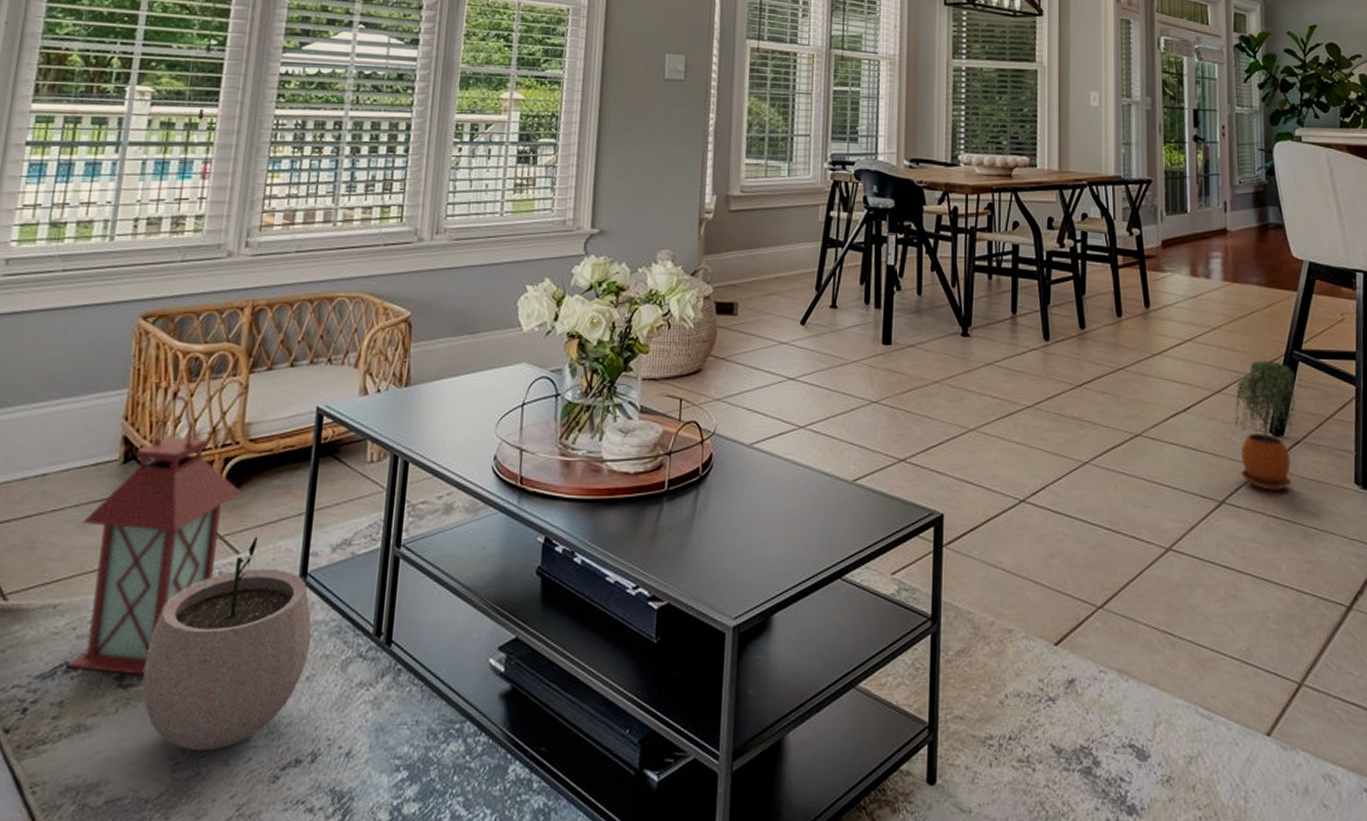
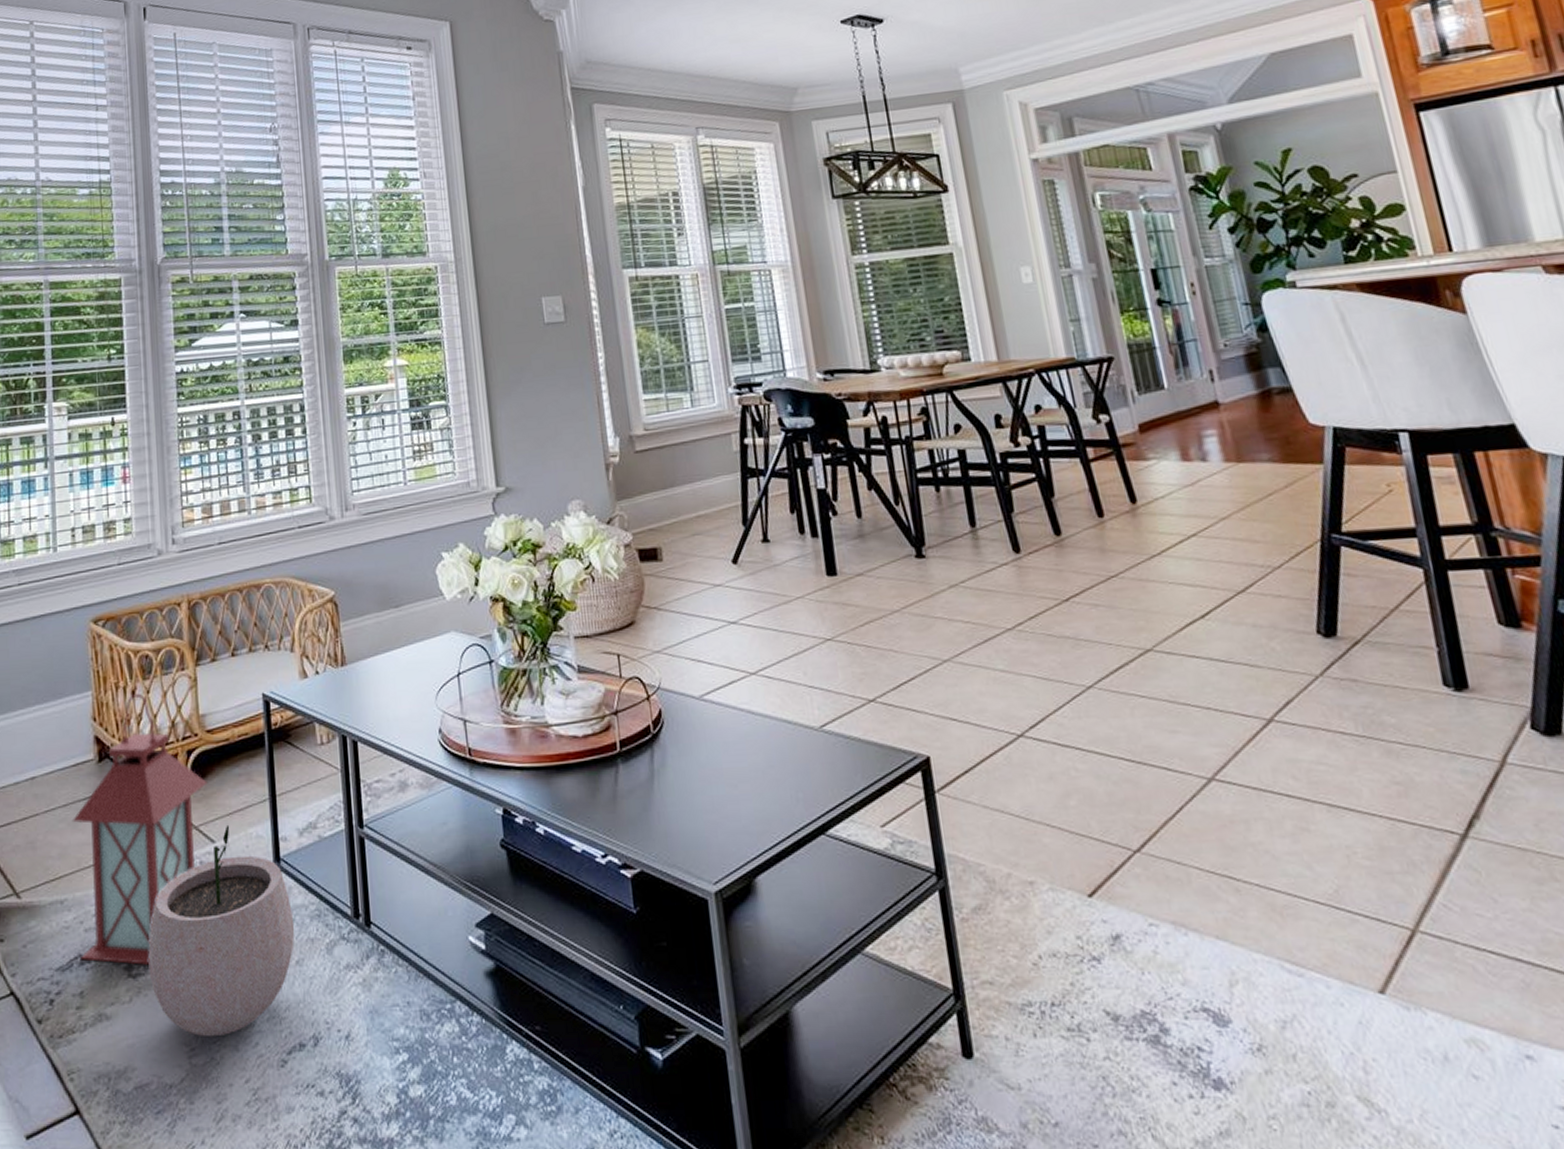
potted plant: present [1235,361,1296,491] -> none [1264,549,1359,703]

